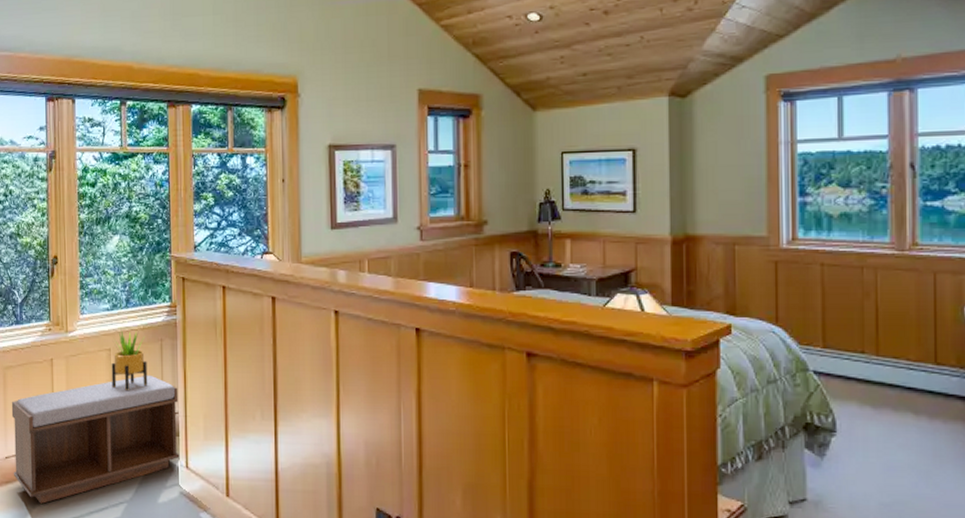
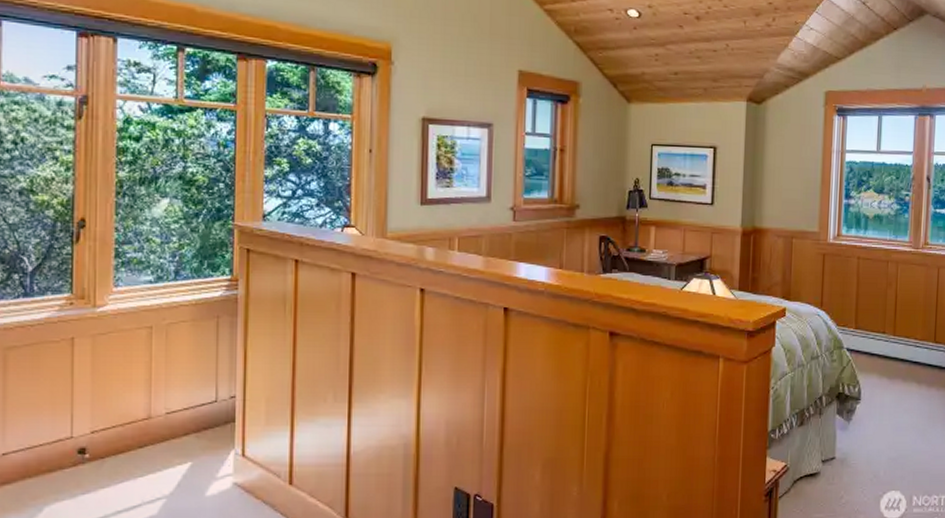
bench: present [11,375,180,504] -> none [12,355,236,506]
potted plant: present [111,329,148,390] -> none [152,304,199,373]

